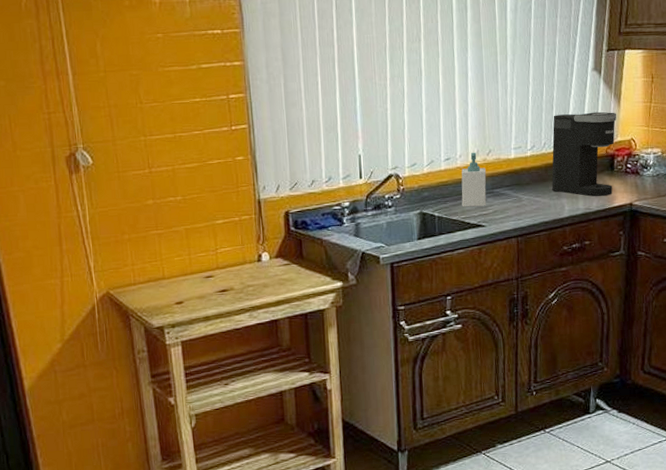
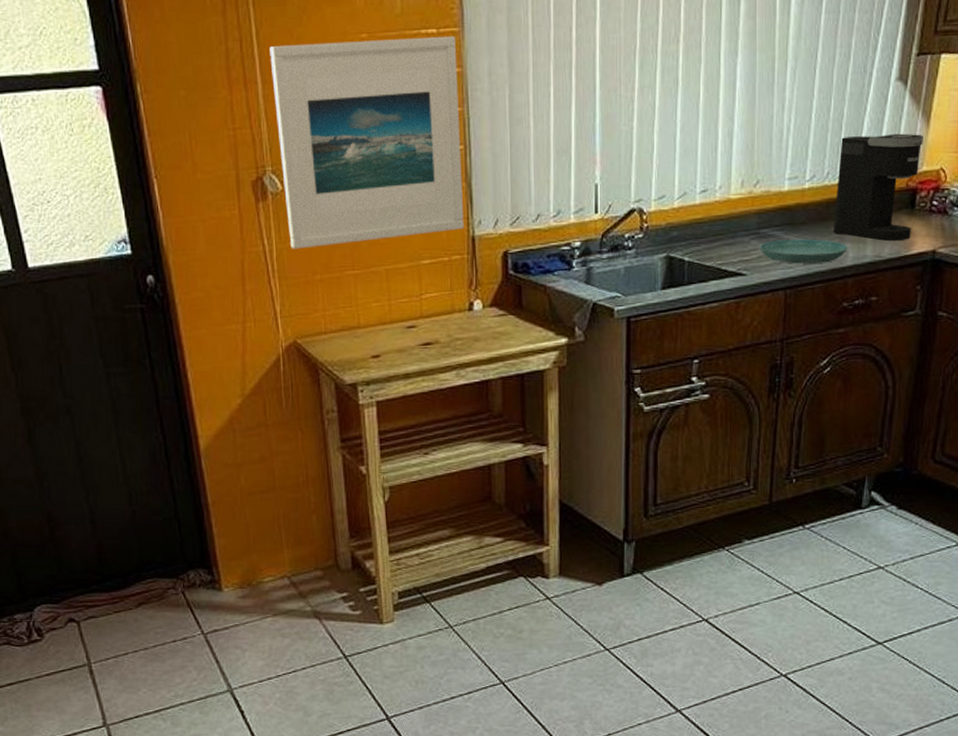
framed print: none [78,35,252,214] -> present [269,35,465,249]
soap bottle: present [461,152,487,207] -> none [719,182,751,251]
saucer: none [494,196,565,217] -> present [759,238,848,264]

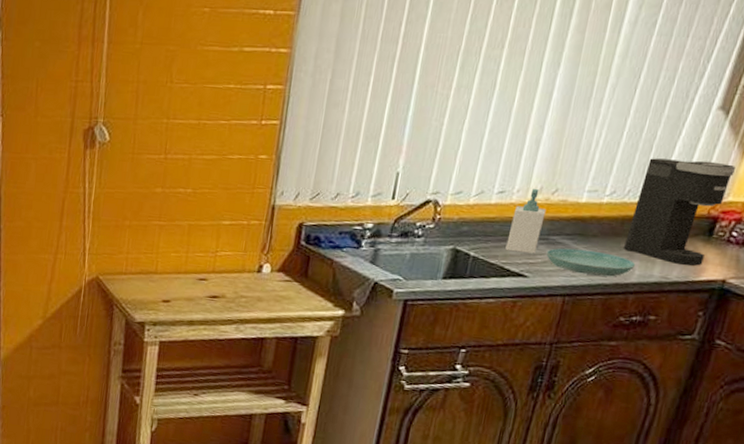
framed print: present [269,35,465,249] -> none [108,10,291,198]
soap bottle: none [719,182,751,251] -> present [505,188,546,254]

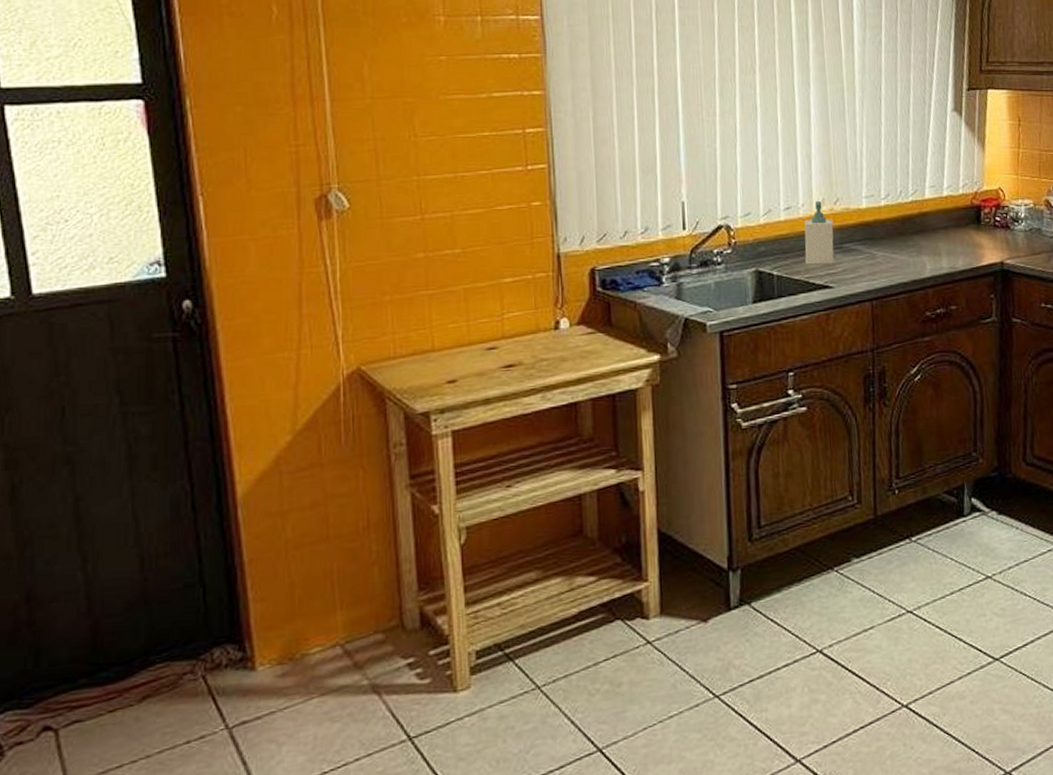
saucer: present [546,248,636,277] -> none [844,252,926,276]
coffee maker: present [624,158,736,266] -> none [909,157,981,254]

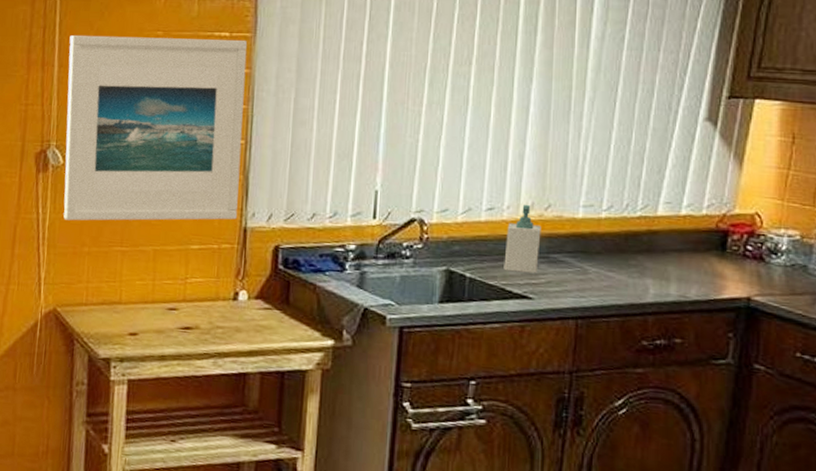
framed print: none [340,60,549,269] -> present [63,35,248,221]

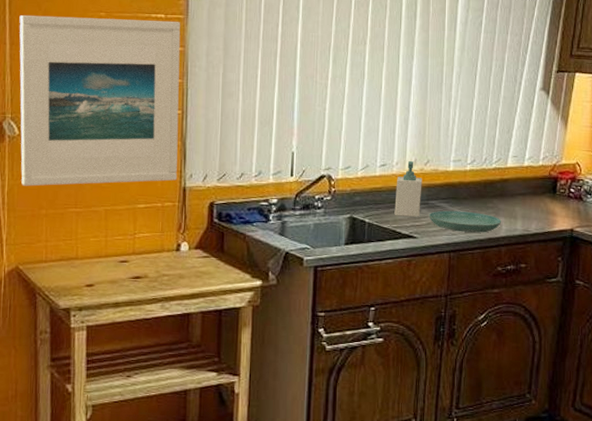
saucer: none [549,266,649,297] -> present [428,210,502,233]

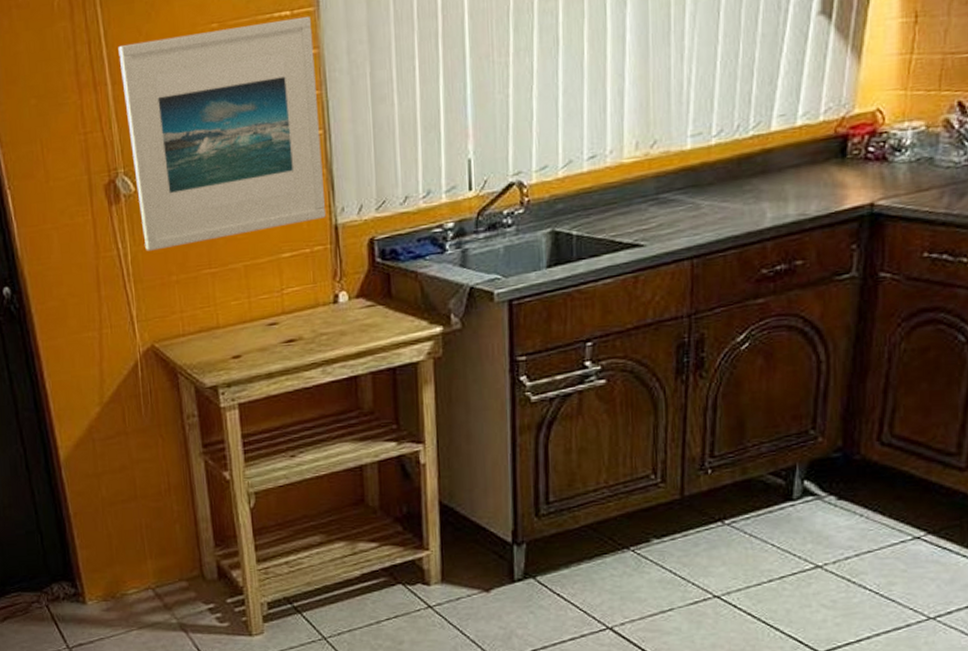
soap bottle: present [394,160,422,217] -> none [611,144,649,222]
saucer: present [428,210,502,233] -> none [659,200,766,230]

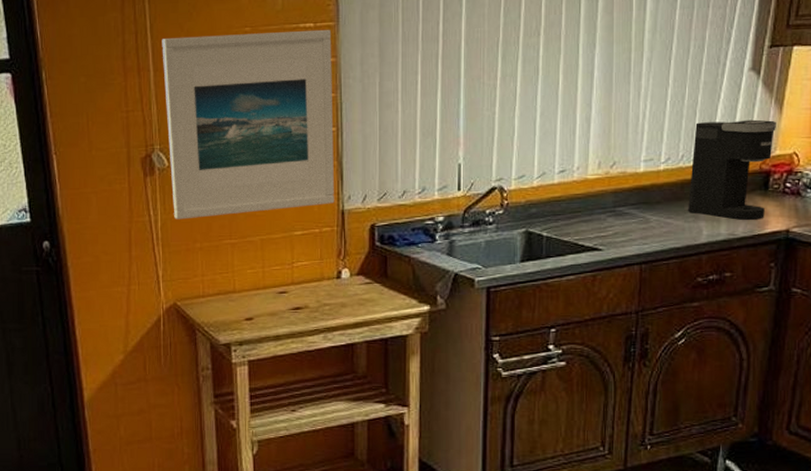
coffee maker: none [747,72,854,197] -> present [688,119,776,220]

